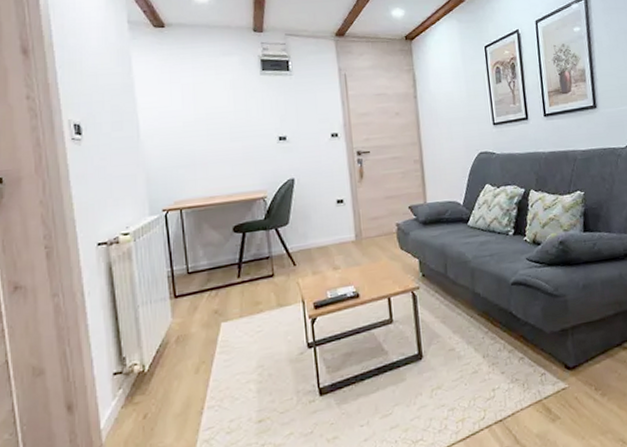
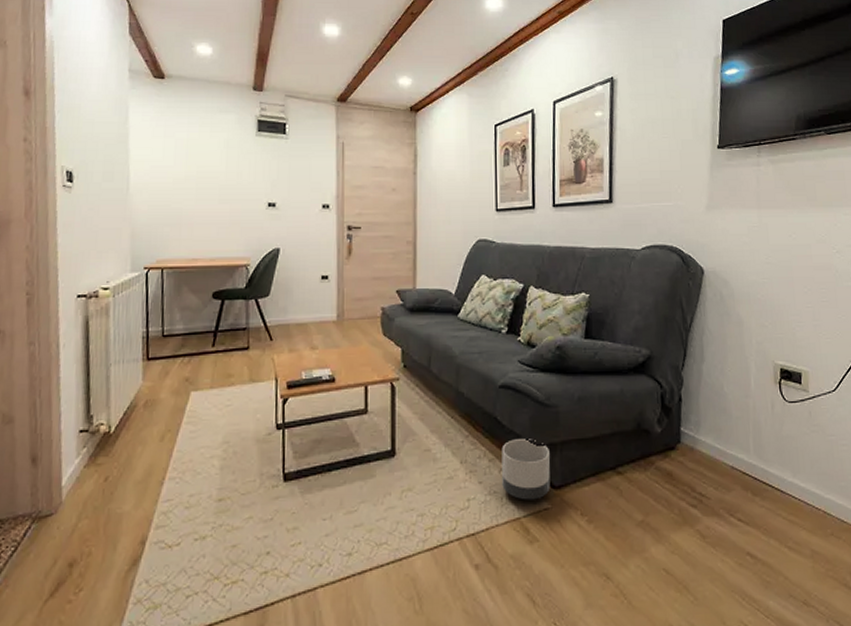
planter: none [519,327,566,384] -> present [501,439,551,500]

